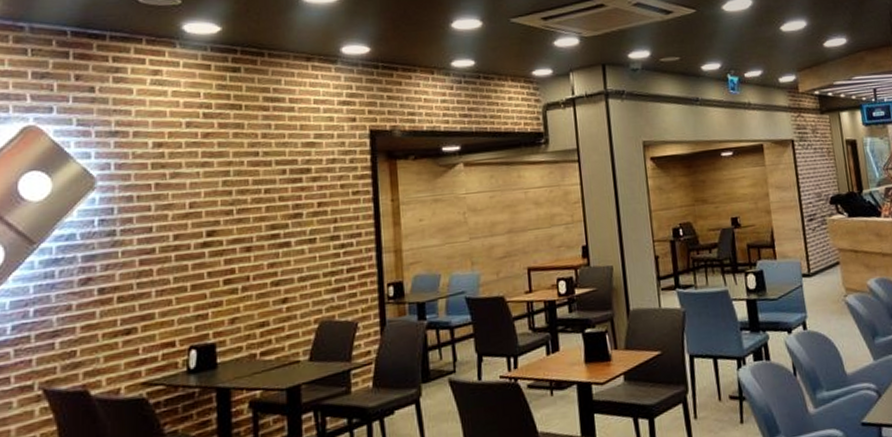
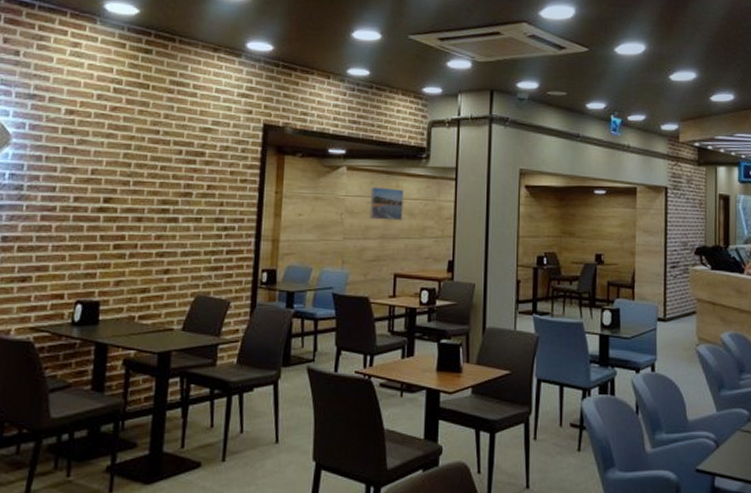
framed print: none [491,178,529,215] -> present [369,186,404,221]

